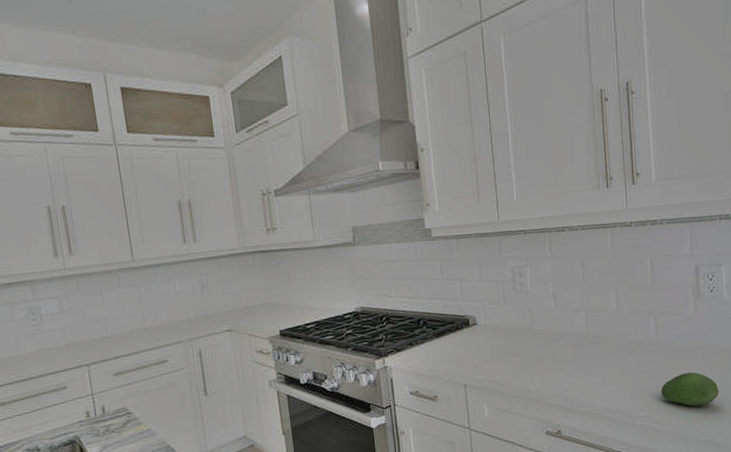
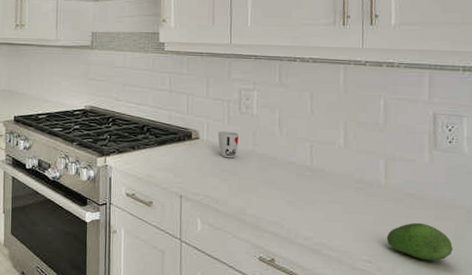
cup: none [495,312,516,340] -> present [218,131,239,158]

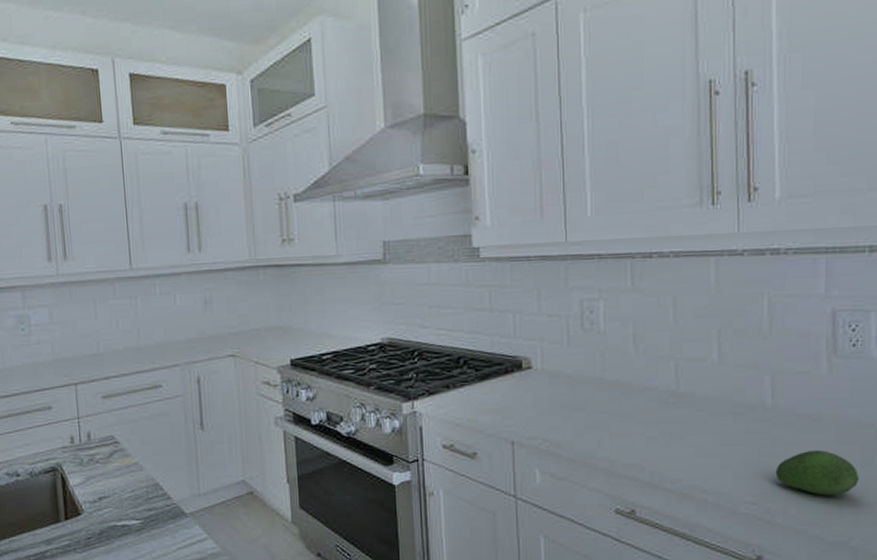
cup: present [218,131,239,158] -> none [555,355,583,390]

